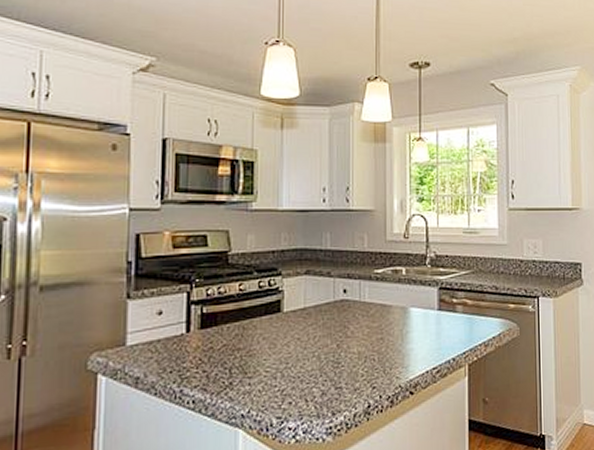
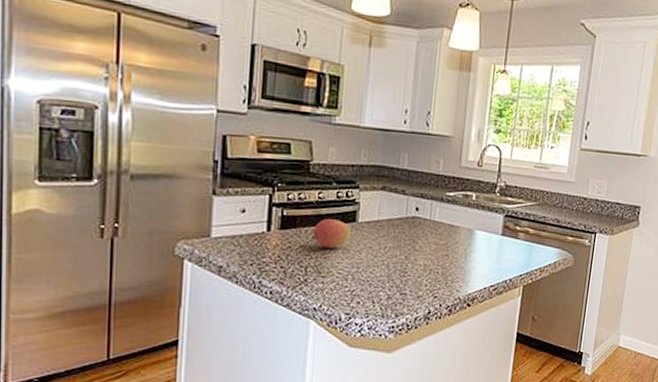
fruit: none [234,312,276,345] -> present [311,219,351,249]

